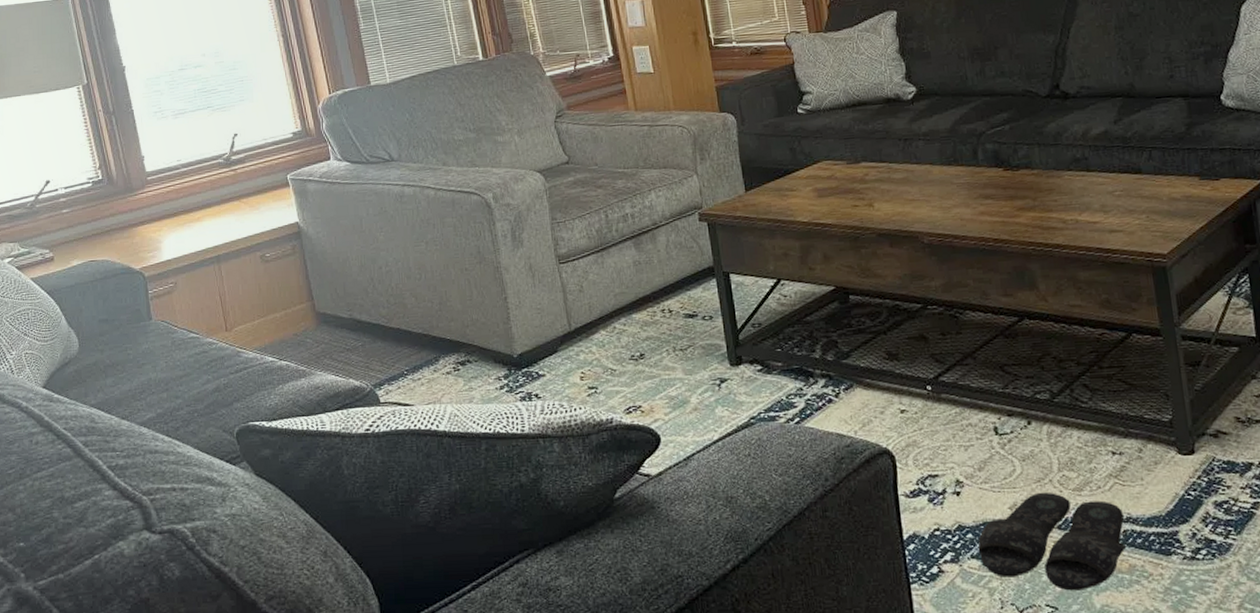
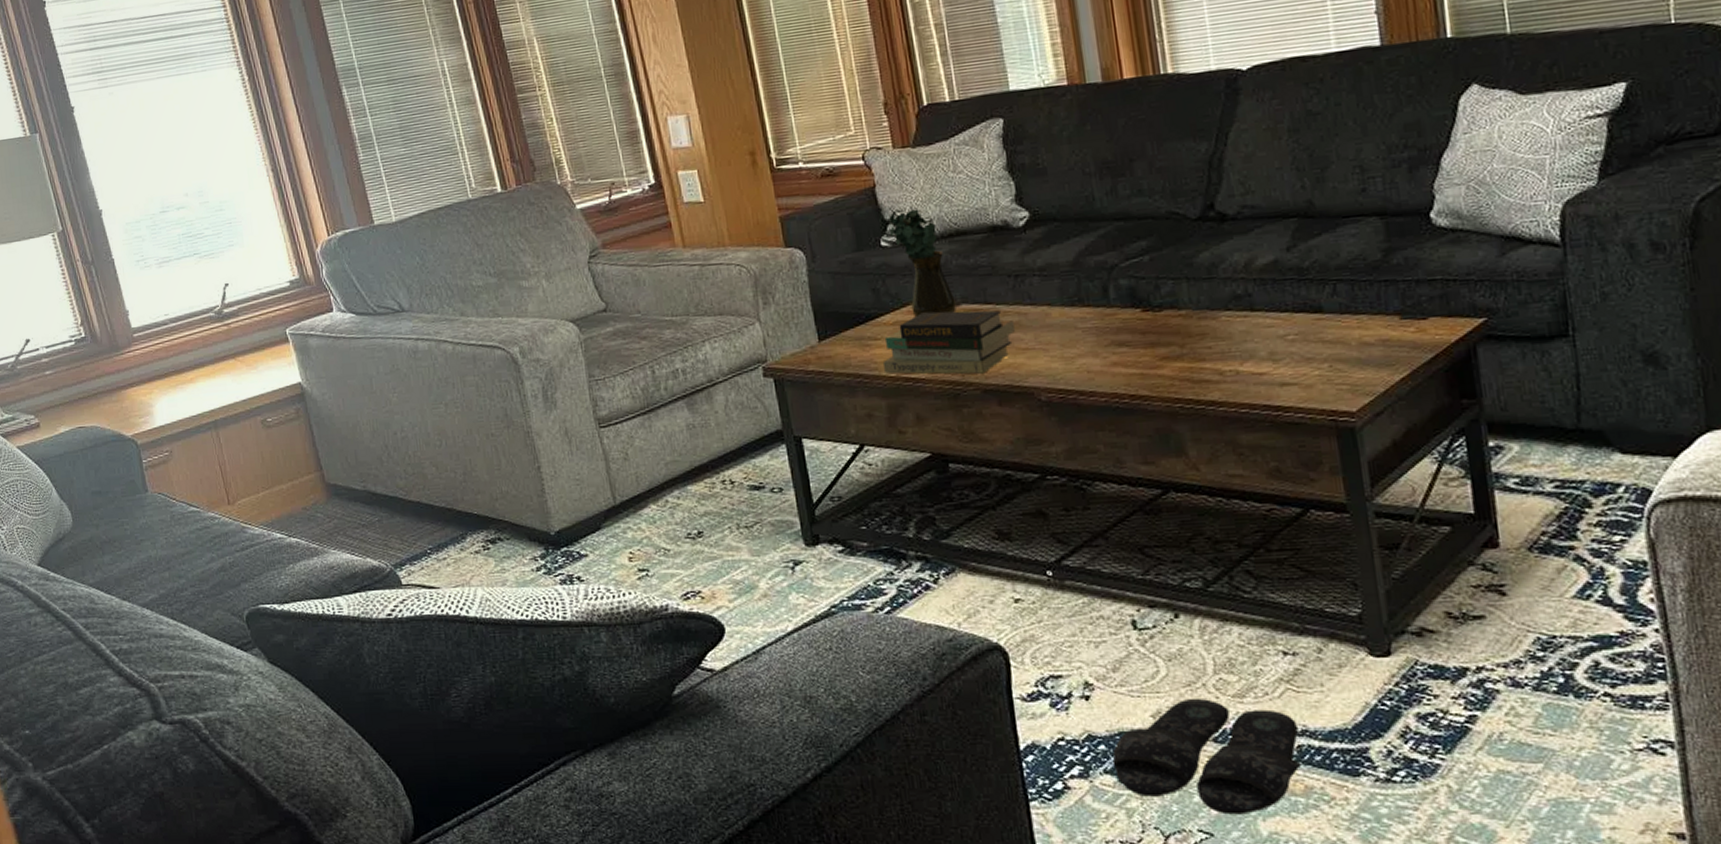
books: none [797,167,904,221] -> present [882,310,1015,375]
vase: none [804,81,858,173] -> present [888,206,957,318]

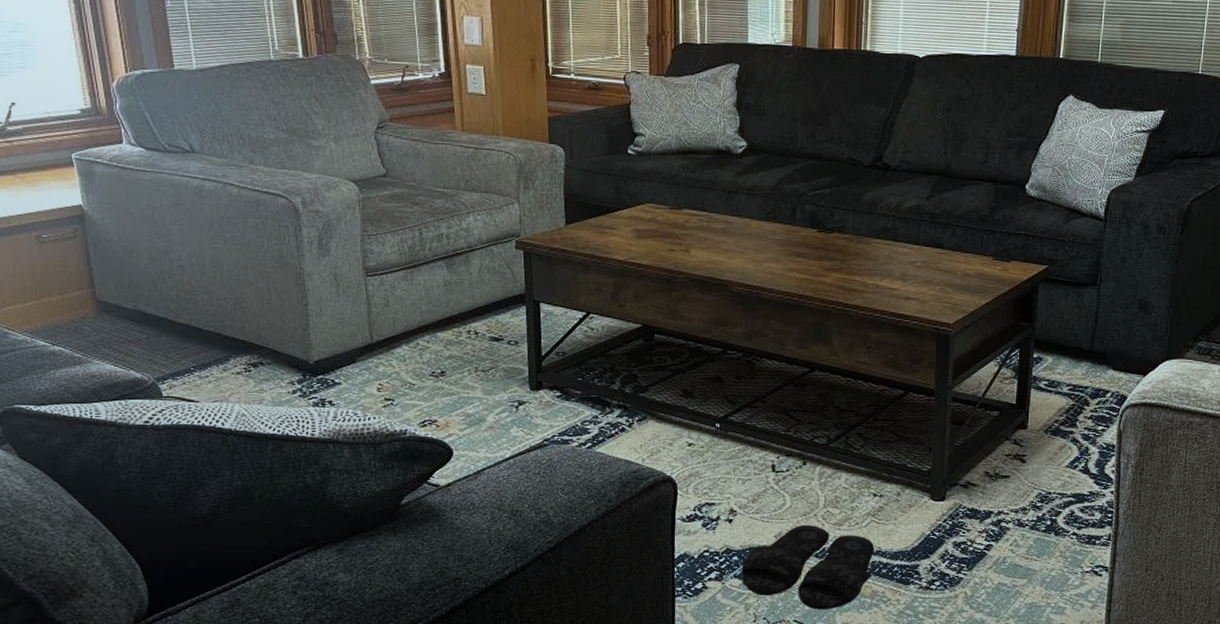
books: present [882,310,1015,375] -> none [614,212,722,266]
vase: present [888,206,957,318] -> none [636,122,680,215]

